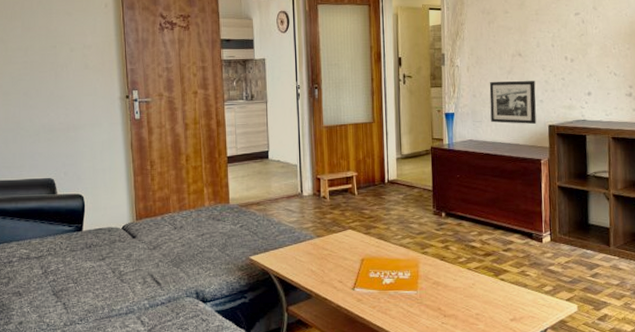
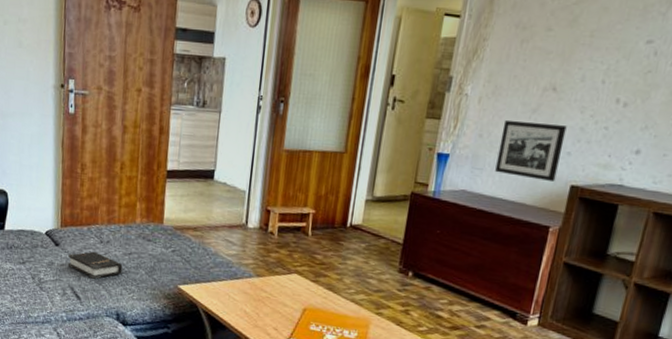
hardback book: none [145,238,197,263] -> present [68,251,123,279]

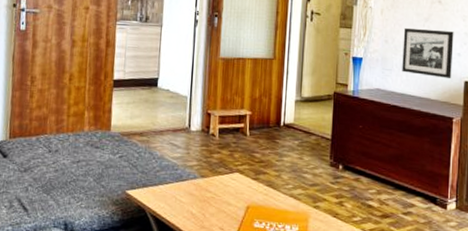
hardback book: present [68,251,123,279] -> none [15,161,71,189]

